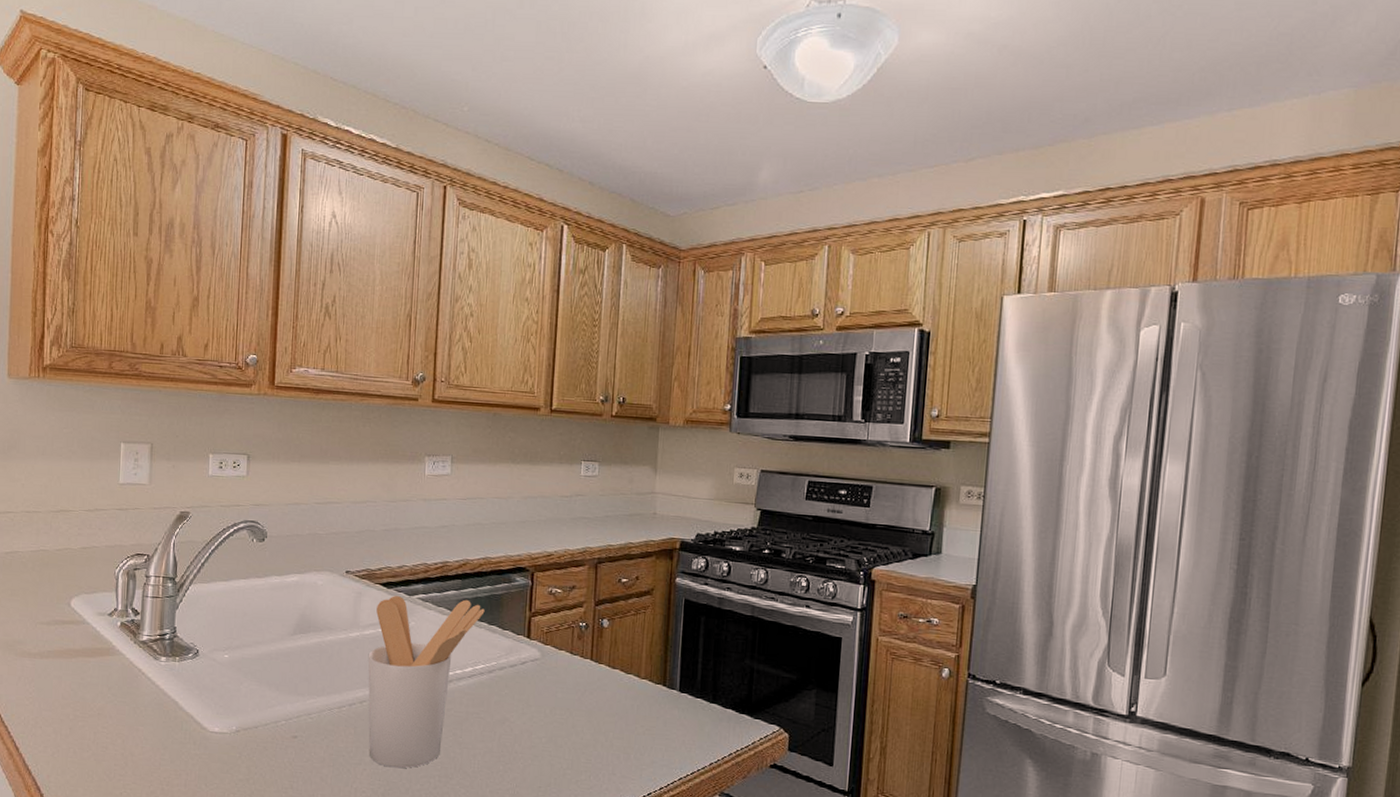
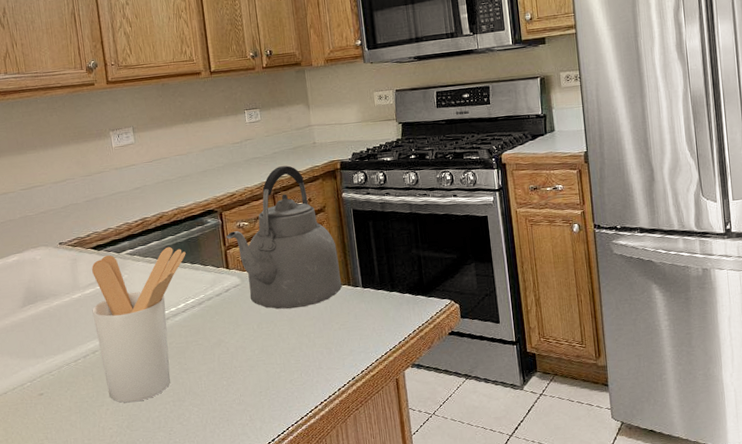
kettle: none [533,533,658,701] -> present [226,165,342,309]

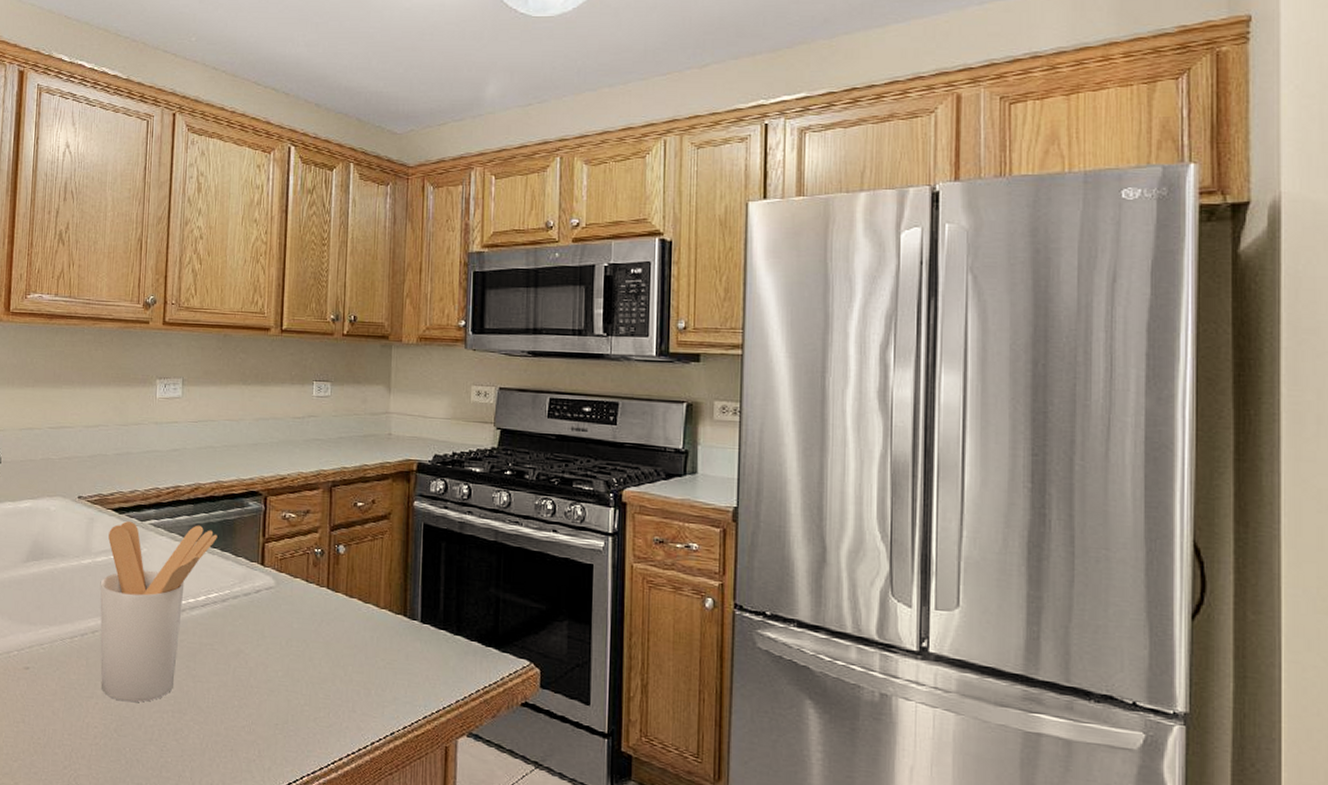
kettle: present [226,165,342,309] -> none [267,455,397,632]

